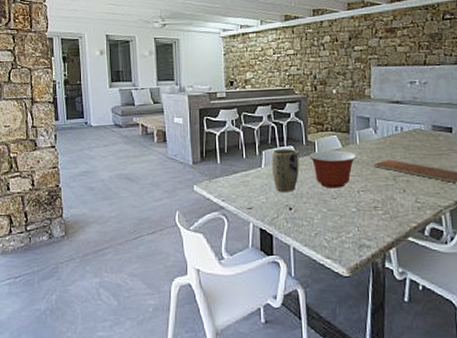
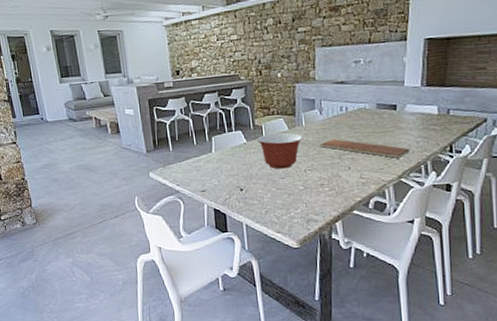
plant pot: present [272,149,299,192] -> none [221,133,248,175]

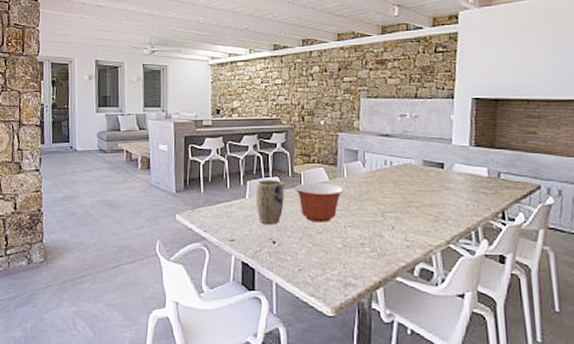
plant pot: none [221,133,248,175] -> present [257,180,284,225]
chopping board: present [319,139,410,158] -> none [361,194,459,221]

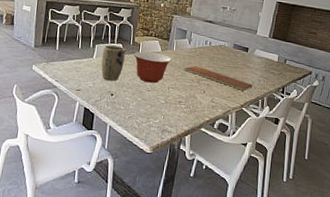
chopping board: none [361,194,459,221] -> present [184,66,253,91]

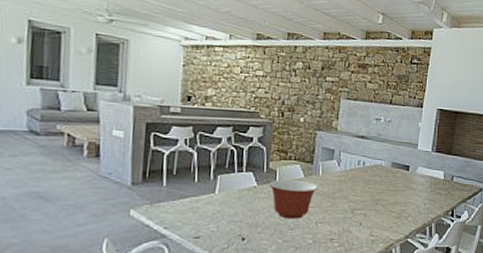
plant pot: present [101,45,126,81] -> none [227,175,258,221]
chopping board: present [184,66,253,91] -> none [334,192,418,218]

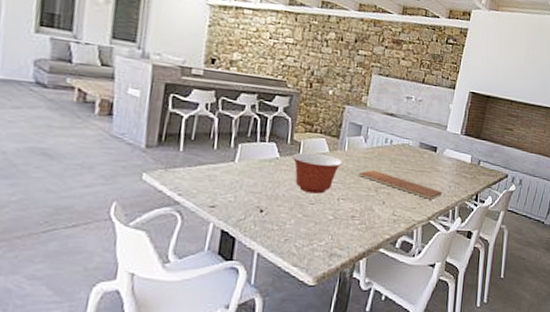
chopping board: none [334,192,418,218] -> present [358,170,442,199]

